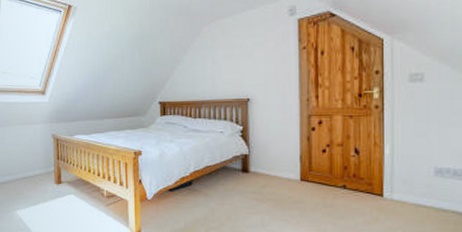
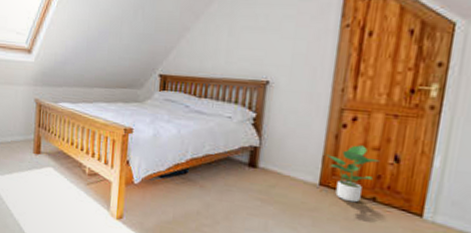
potted plant: none [303,143,345,192] -> present [326,145,381,203]

